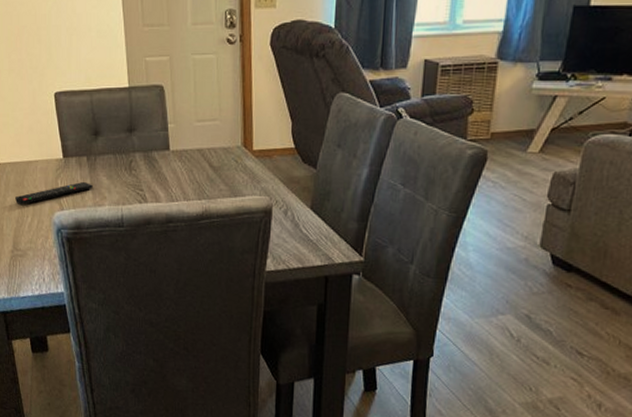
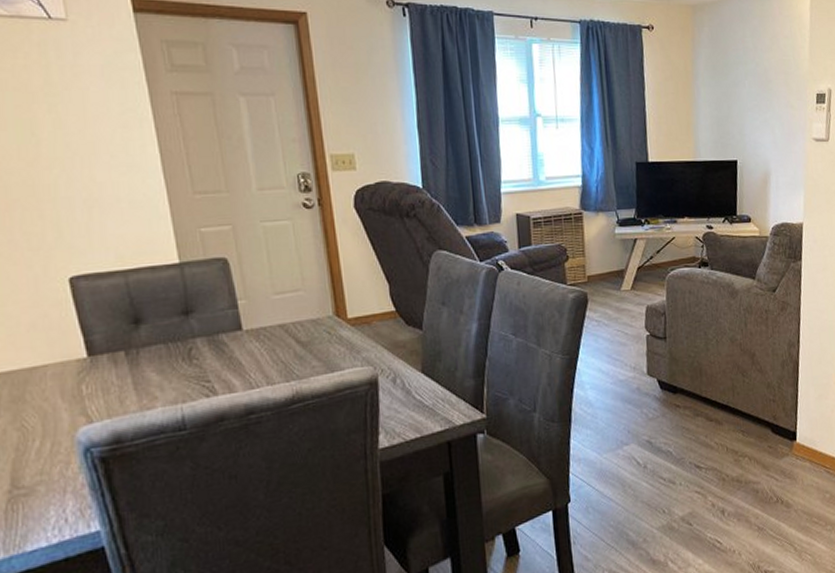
remote control: present [15,181,93,205] -> none [12,381,137,426]

